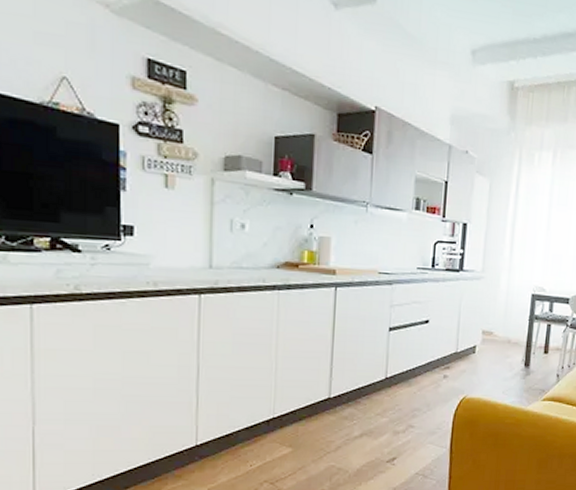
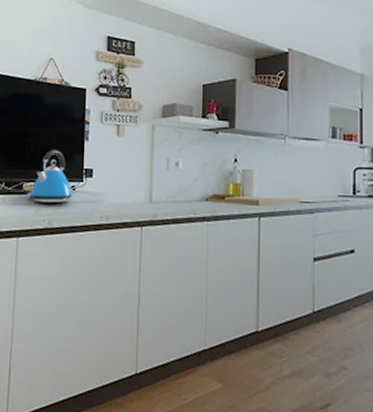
kettle: none [43,198,107,264] -> present [29,150,73,203]

